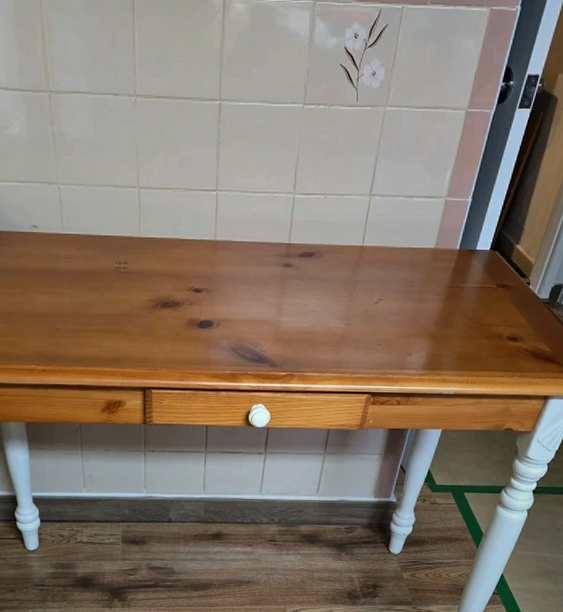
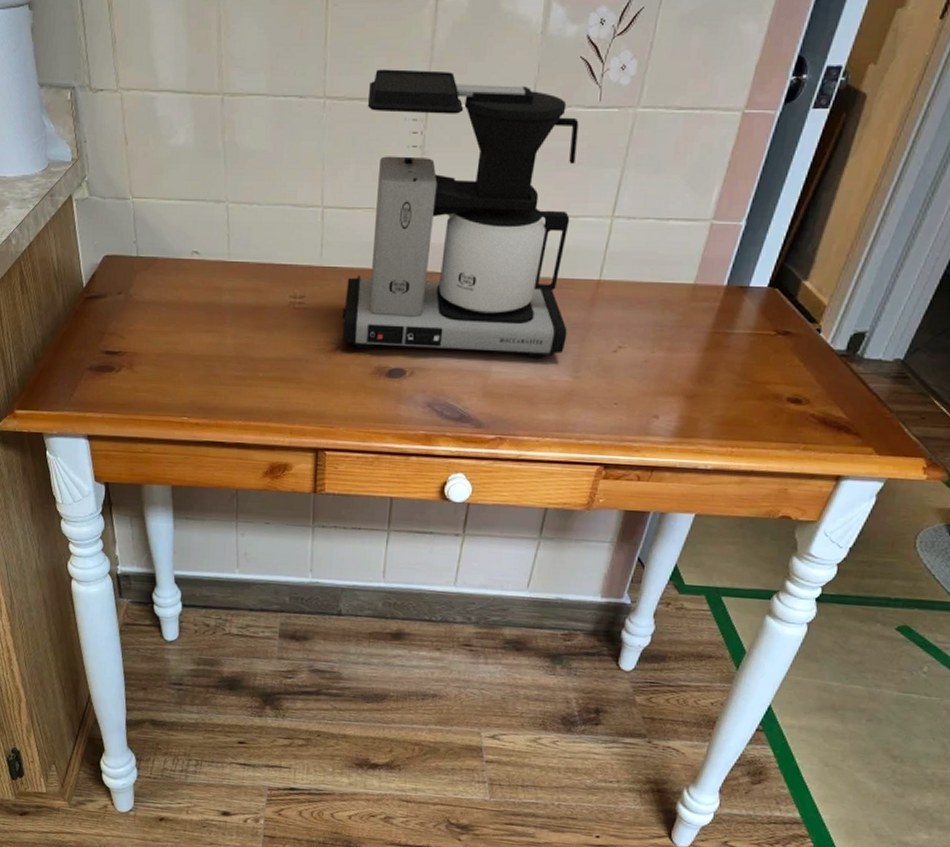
coffee maker: none [159,72,341,310] -> present [342,69,579,358]

